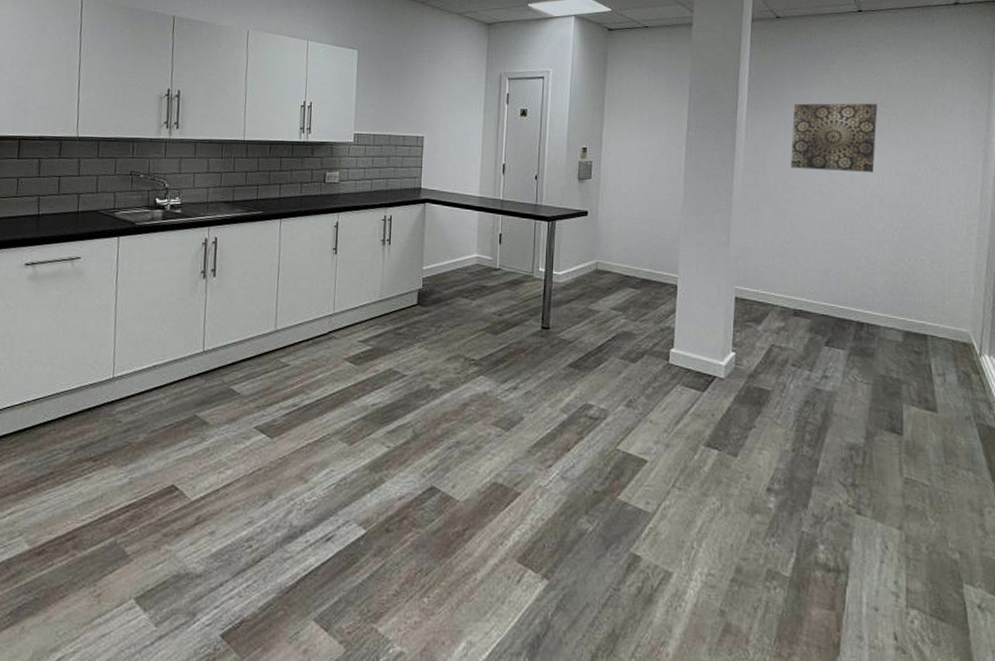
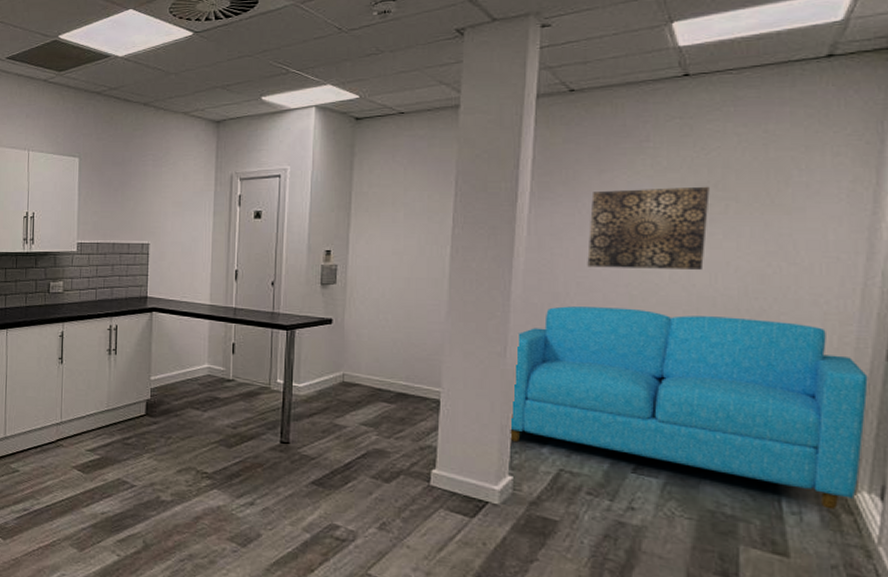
sofa: none [733,201,987,370] -> present [510,306,868,509]

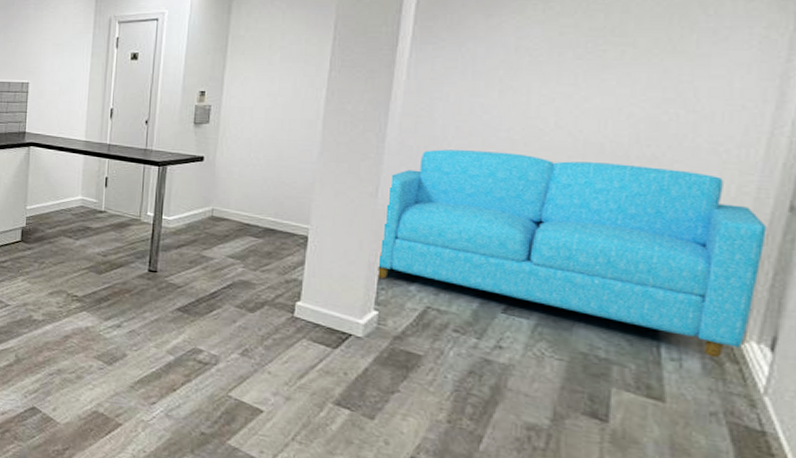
wall art: present [587,186,710,270] -> none [468,32,605,116]

